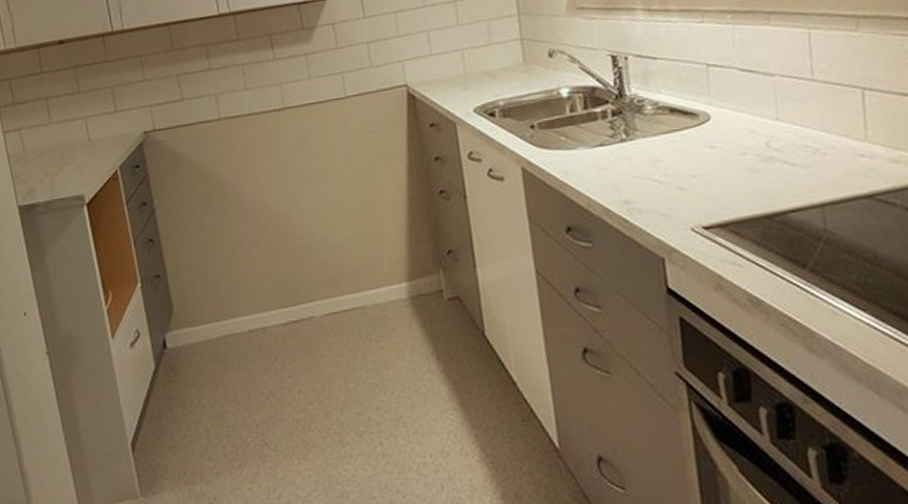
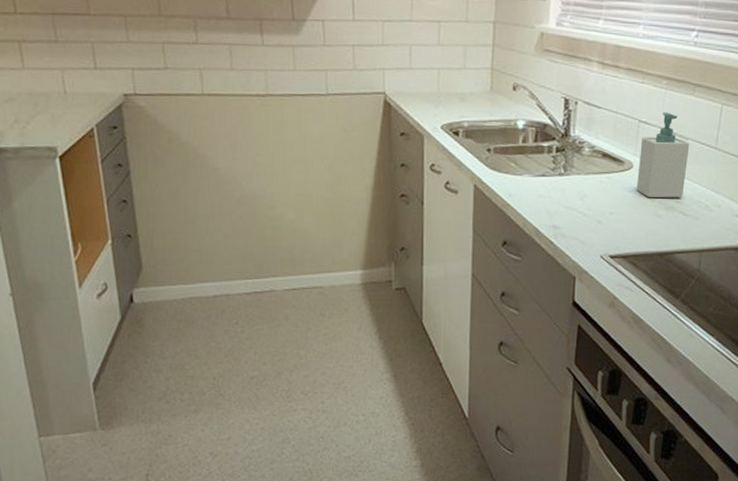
soap bottle: none [714,49,783,152] -> present [636,112,690,198]

